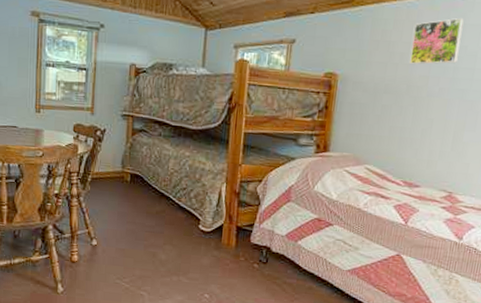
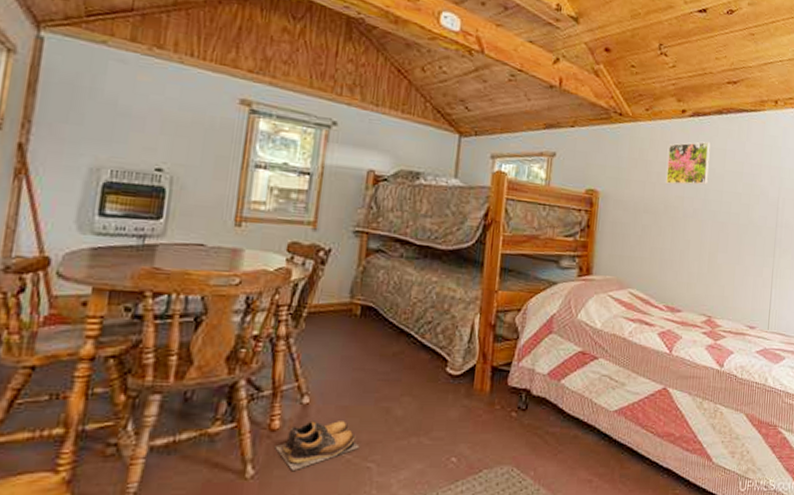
shoes: none [75,257,135,291] -> present [275,421,360,470]

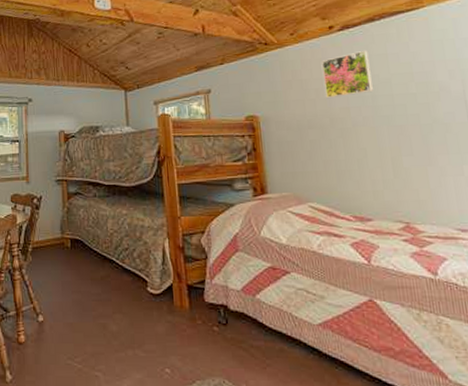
shoes: present [275,421,360,470] -> none [24,335,87,377]

